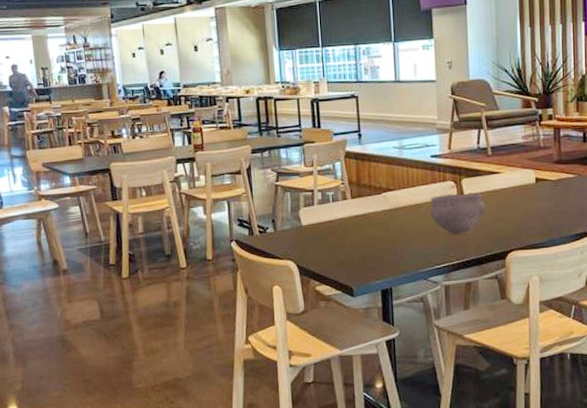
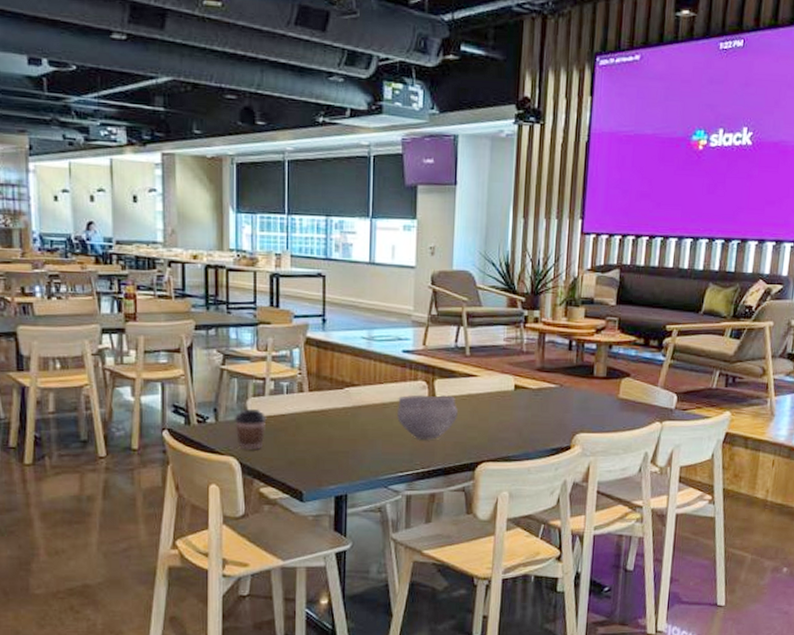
coffee cup: none [290,217,317,254] -> present [235,408,267,451]

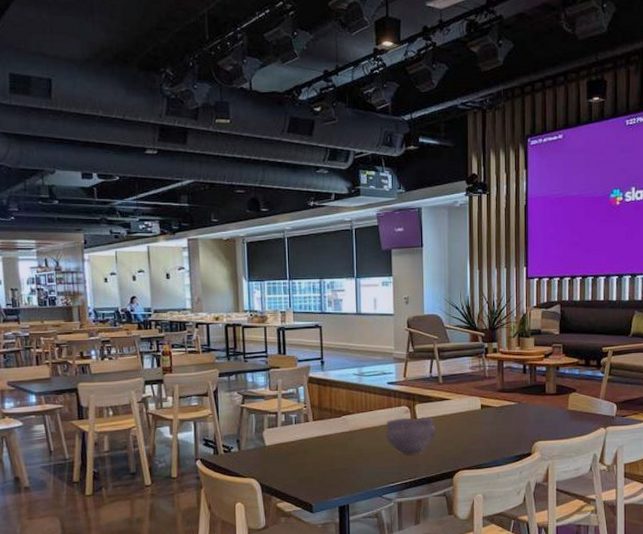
coffee cup: present [235,408,267,451] -> none [254,437,280,473]

